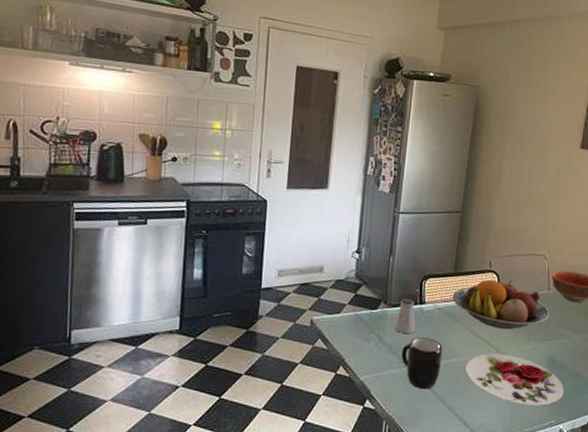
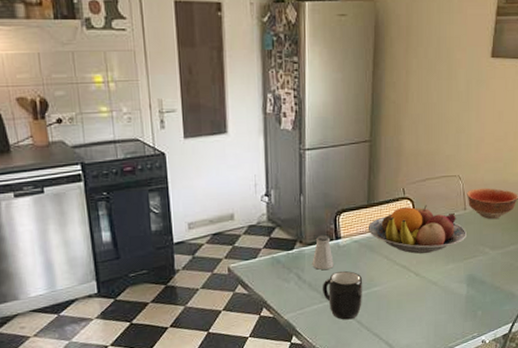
plate: present [465,354,564,406] -> none [387,277,485,323]

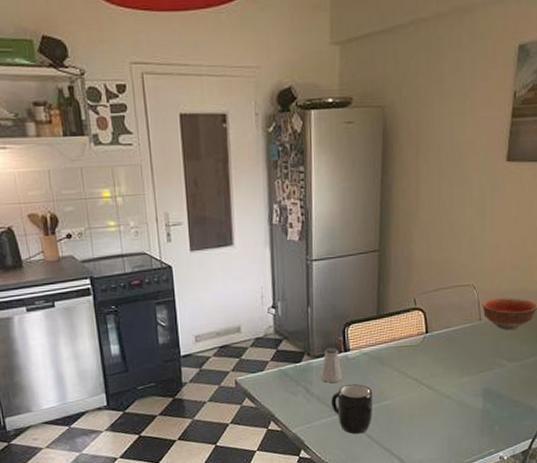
fruit bowl: present [367,205,466,254] -> none [377,316,482,366]

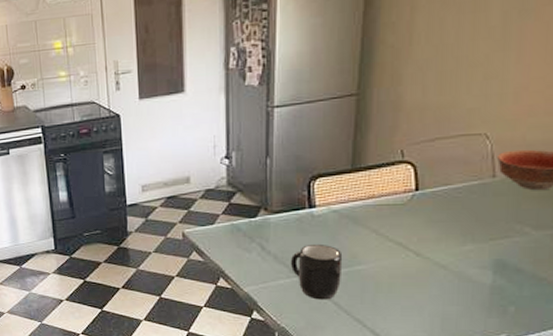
saltshaker: present [320,347,343,383] -> none [279,202,306,242]

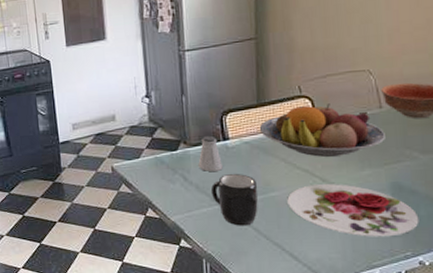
saltshaker: none [279,202,306,242] -> present [198,135,223,172]
fruit bowl: none [351,170,495,229] -> present [259,103,385,157]
plate: none [374,259,521,317] -> present [287,184,419,237]

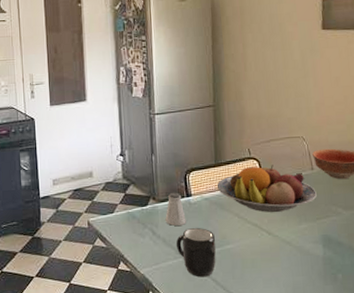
plate: present [287,184,419,237] -> none [240,237,345,285]

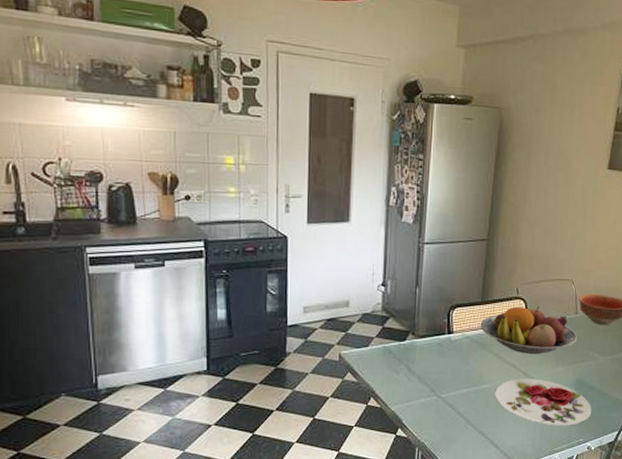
saltshaker: present [165,192,186,227] -> none [423,328,445,364]
mug: present [176,227,216,277] -> none [431,365,472,416]
plate: none [240,237,345,285] -> present [495,379,592,426]

